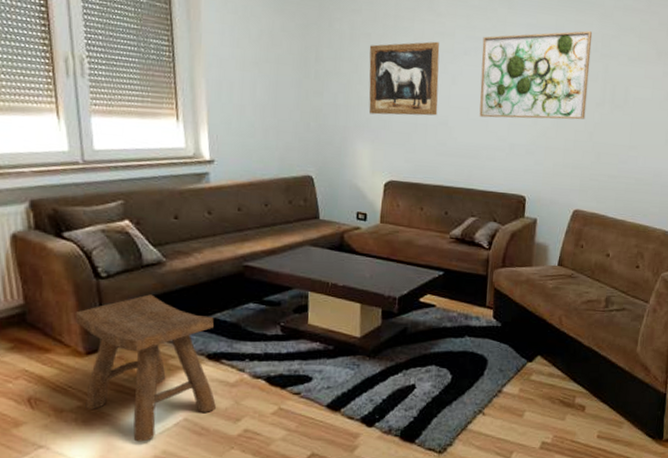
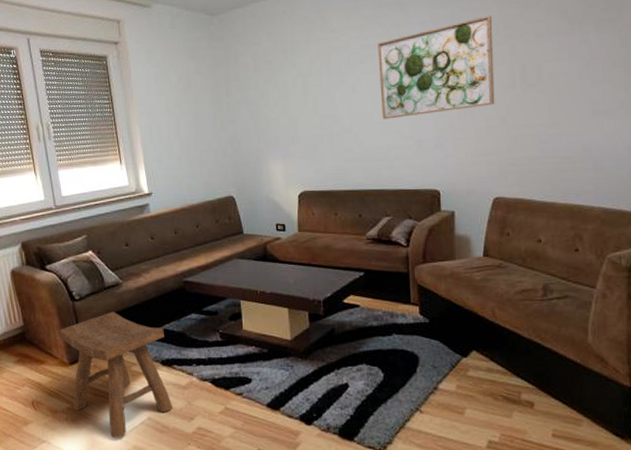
wall art: present [369,41,440,116] -> none [271,56,341,133]

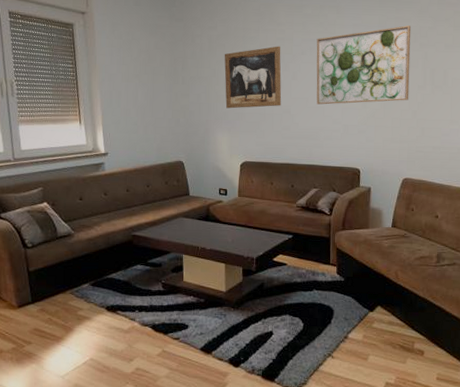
stool: present [59,311,172,438] -> none [10,260,114,377]
wall art: none [271,56,341,133] -> present [224,46,282,109]

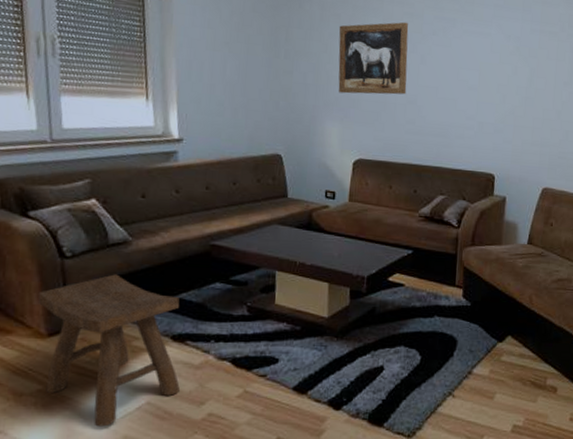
stool: none [10,260,114,377] -> present [38,274,180,427]
wall art: present [316,25,411,105] -> none [448,11,559,99]

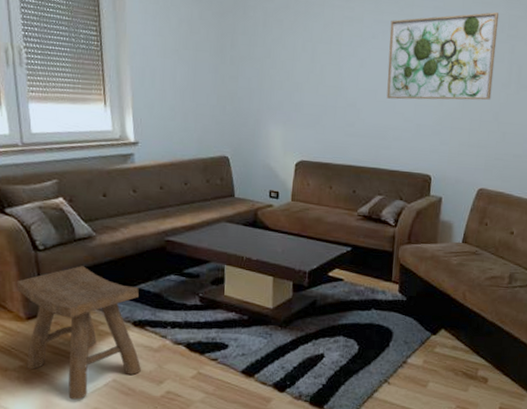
wall art: present [338,22,409,95] -> none [281,26,349,98]
wall art: none [448,11,559,99] -> present [386,12,500,100]

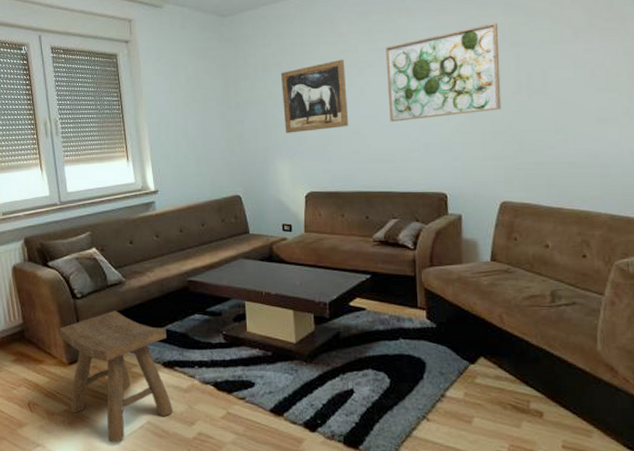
wall art: none [281,26,349,98] -> present [280,59,349,133]

